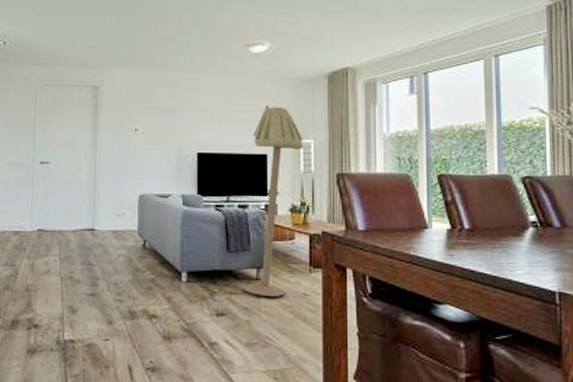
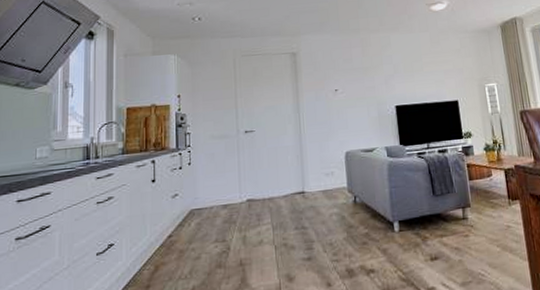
floor lamp: present [243,104,303,297] -> none [444,55,492,235]

